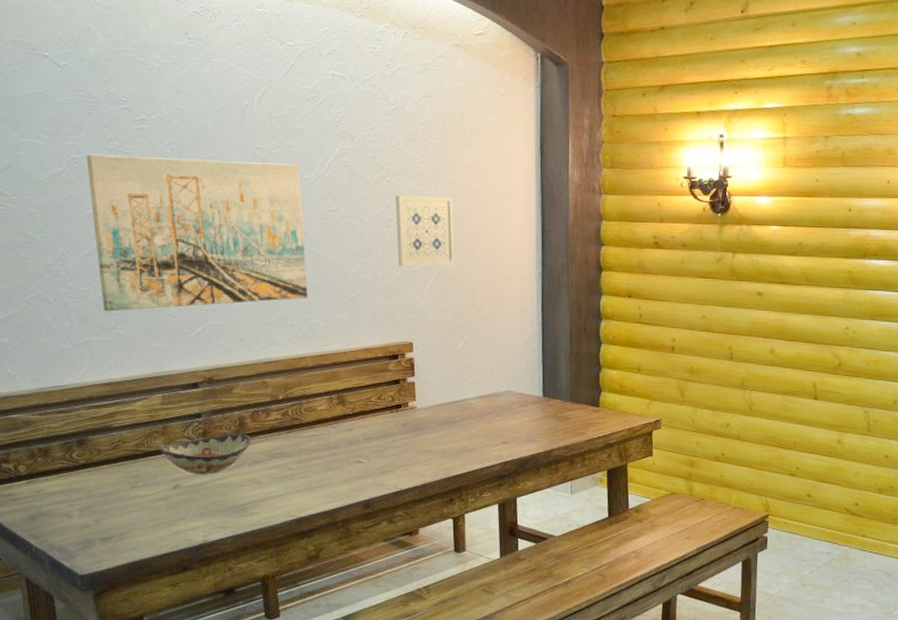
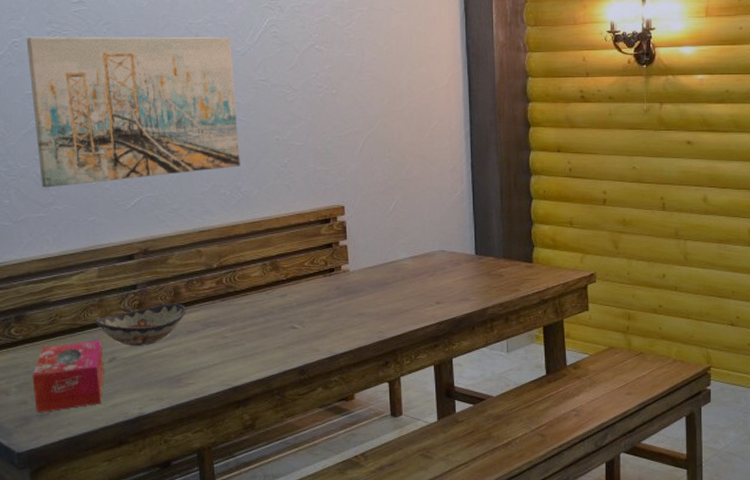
tissue box: none [94,467,168,537] -> present [32,340,105,414]
wall art: present [396,195,455,267] -> none [324,61,384,132]

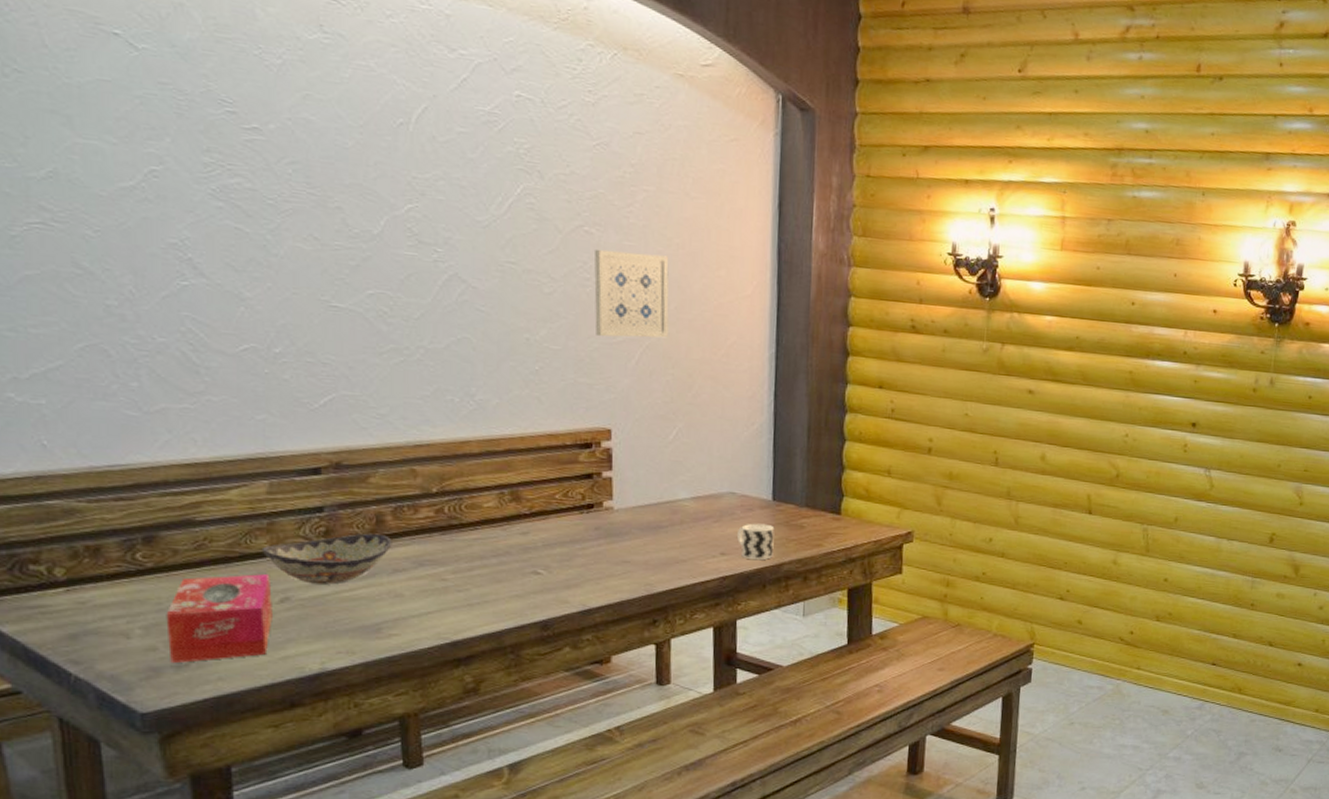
wall art: present [26,36,240,188] -> none [171,166,476,372]
wall art: none [324,61,384,132] -> present [594,249,669,338]
cup: none [448,275,479,307] -> present [736,523,775,561]

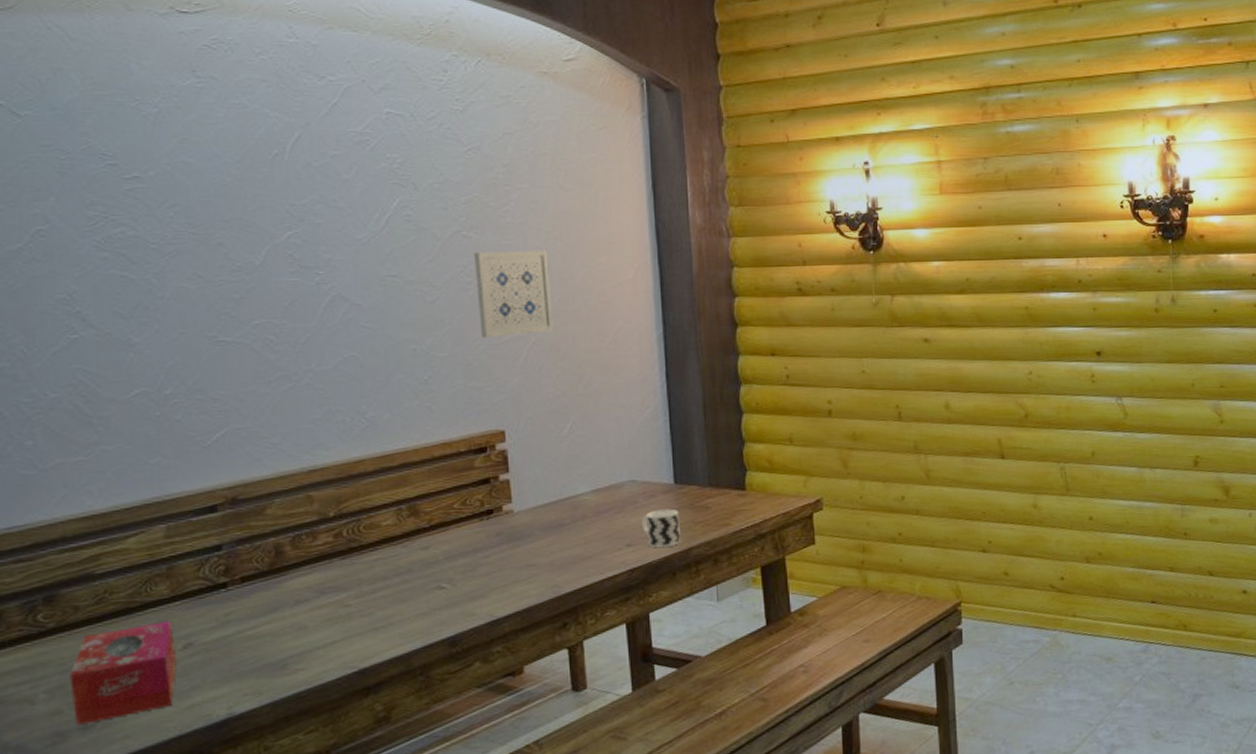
decorative bowl: present [261,533,392,585] -> none [162,565,293,626]

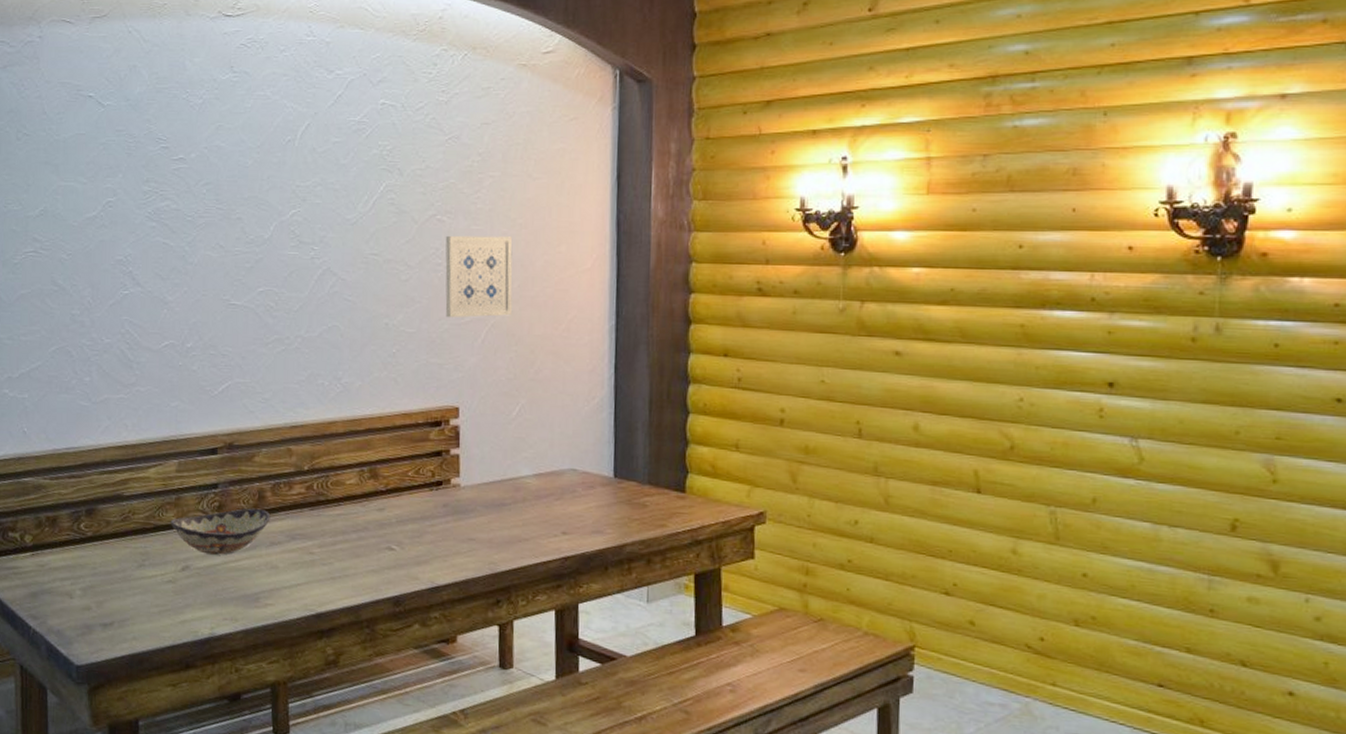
tissue box: present [69,621,177,726] -> none [98,544,176,623]
decorative bowl: none [162,565,293,626] -> present [170,508,271,555]
cup: present [641,509,681,548] -> none [578,501,616,541]

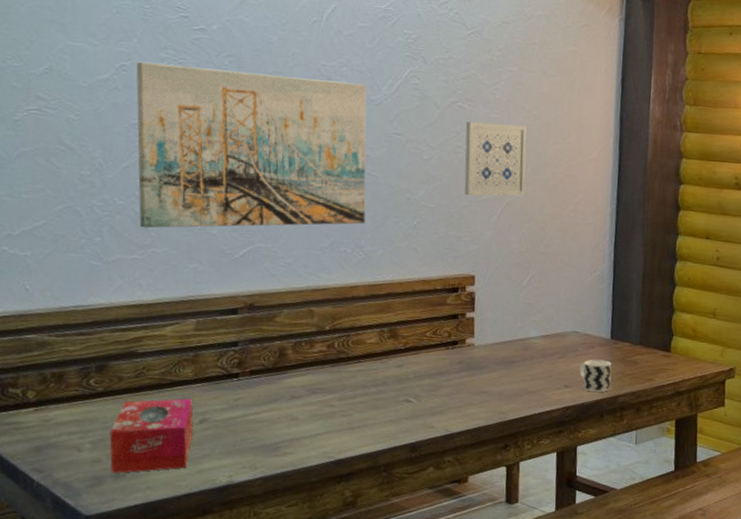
tissue box: none [98,544,176,623] -> present [109,398,193,474]
wall art: none [121,196,343,367] -> present [136,61,367,229]
decorative bowl: present [170,508,271,555] -> none [187,364,291,409]
cup: none [578,501,616,541] -> present [578,359,612,393]

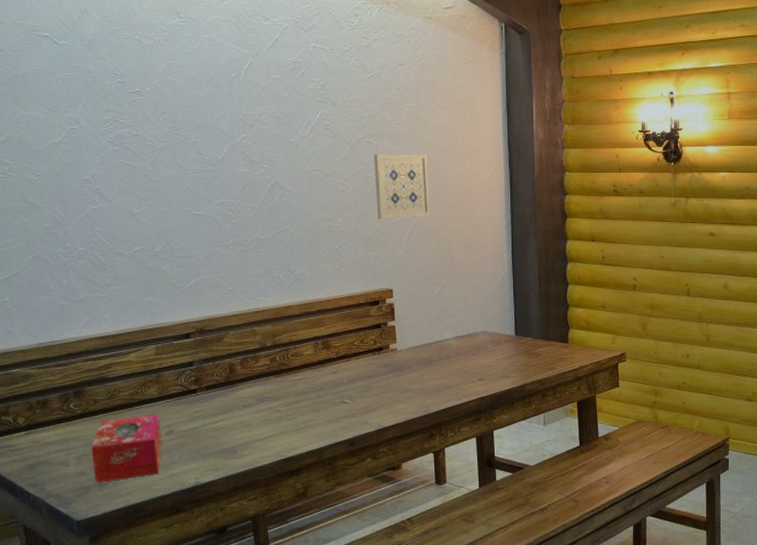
wall art: present [136,61,367,229] -> none [83,124,293,269]
cup: present [578,359,612,393] -> none [489,354,518,383]

